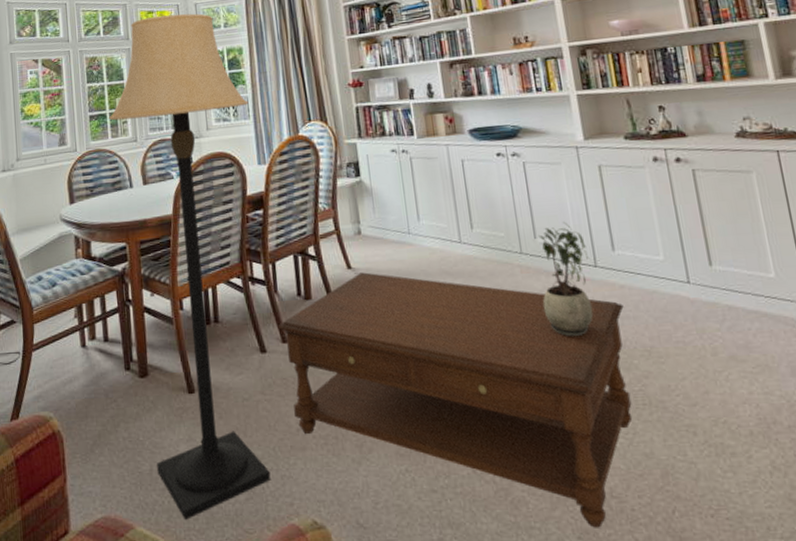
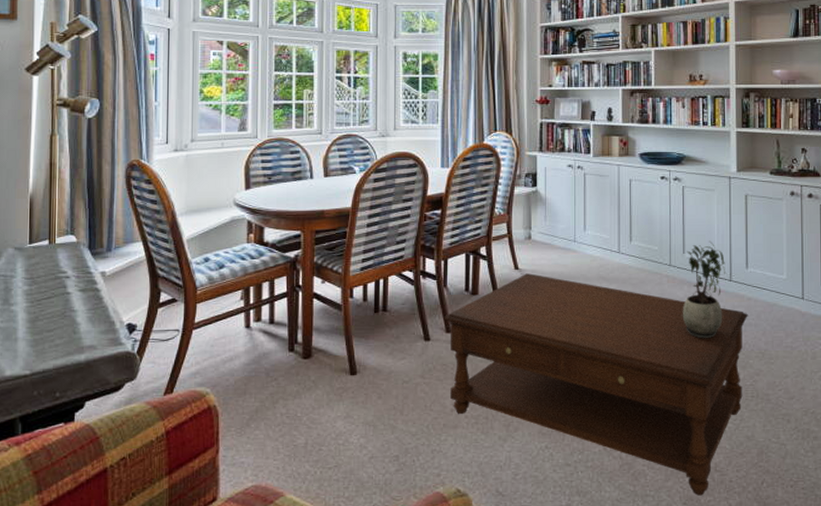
lamp: present [108,13,271,520] -> none [294,13,438,488]

